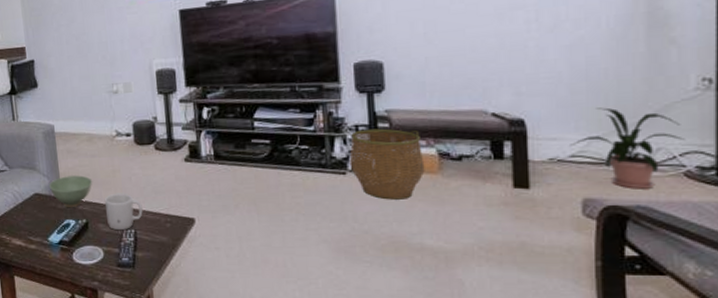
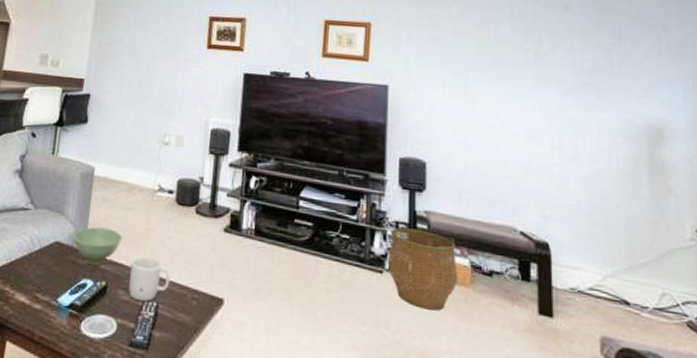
house plant: present [570,107,685,189] -> none [588,243,686,335]

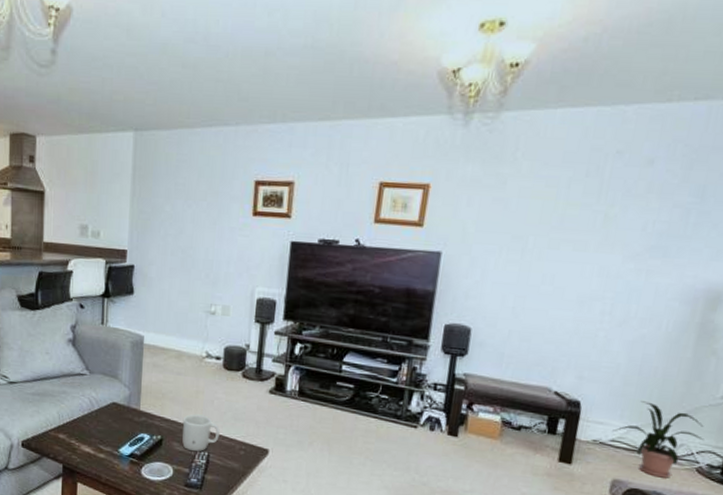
bowl: present [73,227,123,266] -> none [128,389,175,423]
basket: present [387,227,458,311] -> none [422,388,490,459]
house plant: none [588,243,686,335] -> present [612,401,704,478]

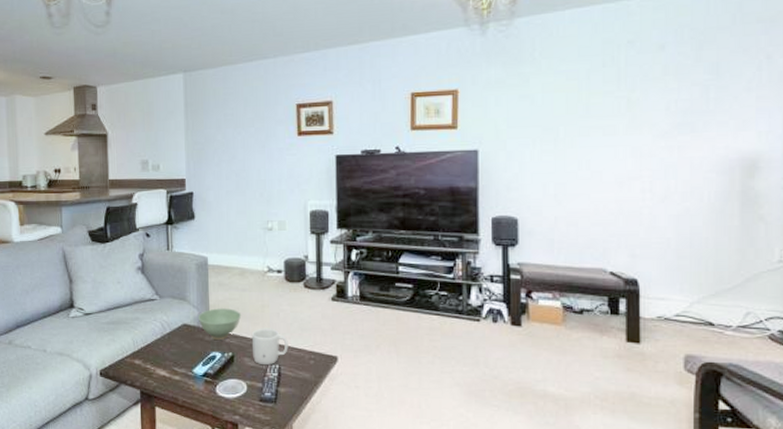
bowl: none [128,389,175,423] -> present [197,308,242,341]
house plant: present [612,401,704,478] -> none [675,273,770,349]

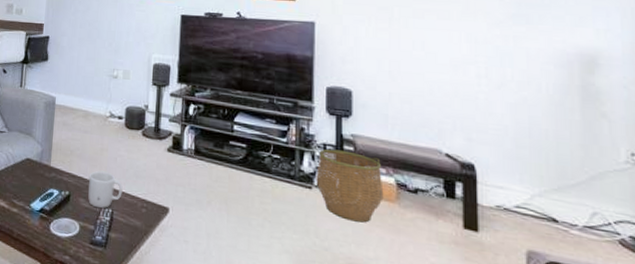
bowl: present [197,308,242,341] -> none [40,146,82,178]
basket: none [484,280,550,348] -> present [316,149,384,223]

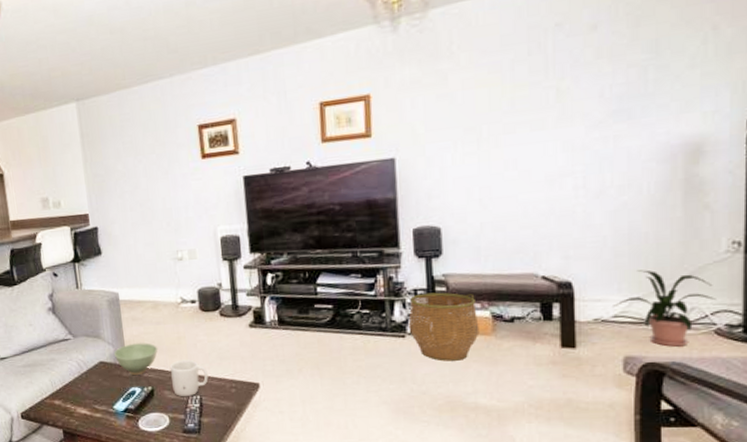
bowl: none [40,146,82,178] -> present [113,343,158,376]
house plant: none [515,164,619,251] -> present [613,270,716,347]

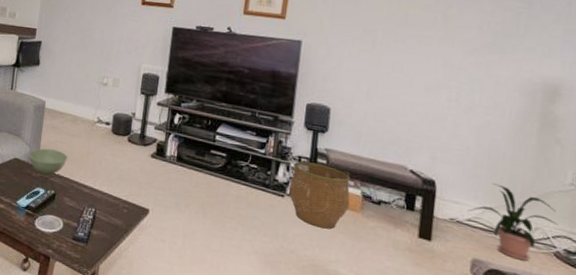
mug: present [169,359,208,397] -> none [72,172,107,208]

